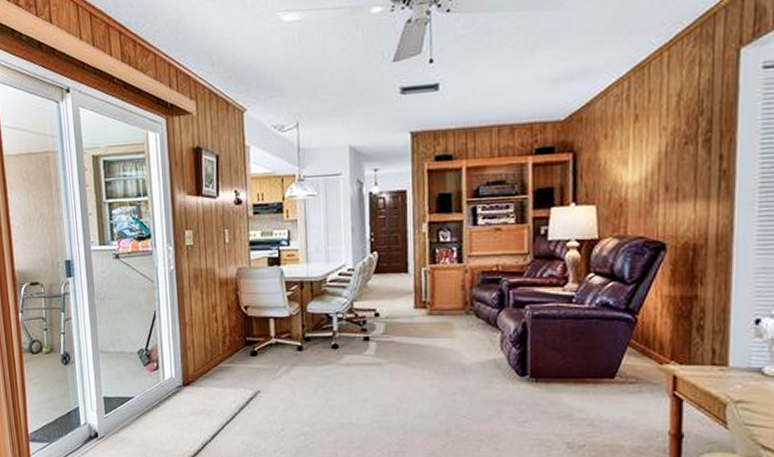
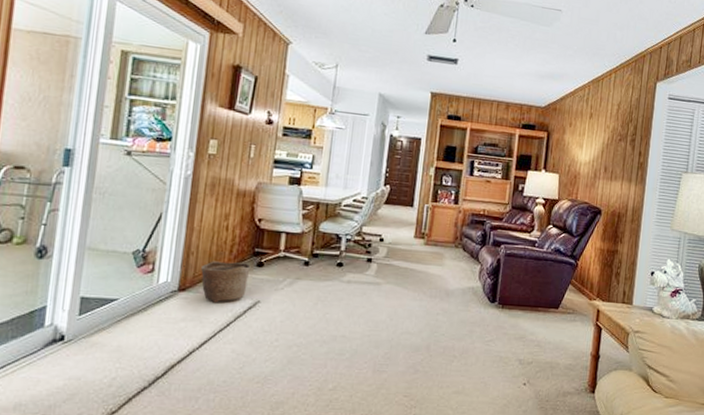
basket: none [200,353,245,396] -> present [201,261,251,303]

